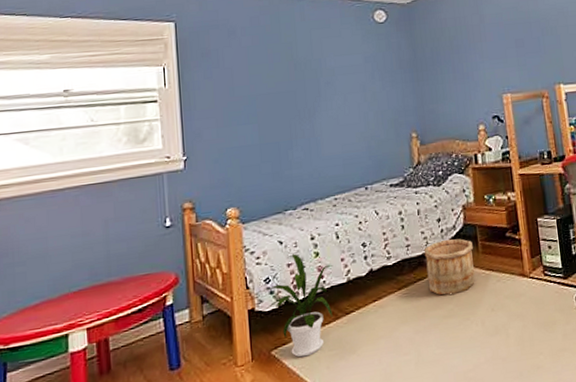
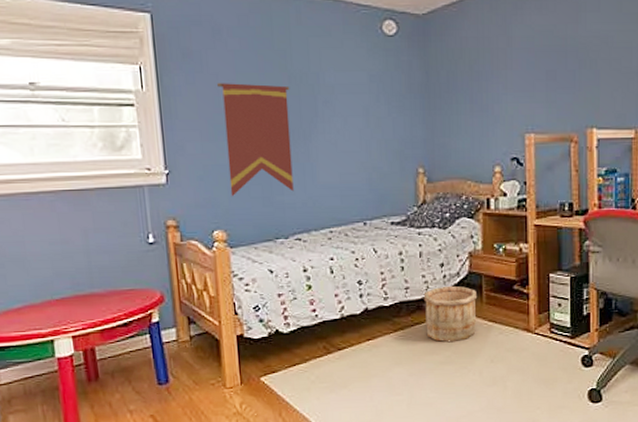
pennant: none [232,72,301,176] -> present [217,83,294,197]
house plant: present [257,254,334,358] -> none [246,284,327,386]

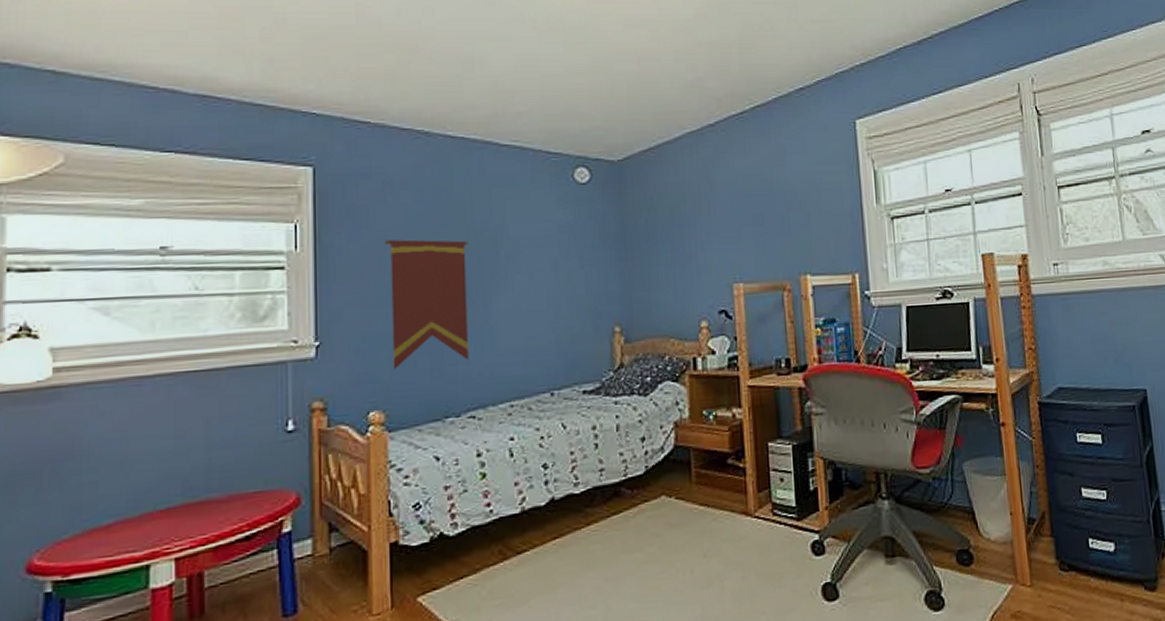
wooden bucket: present [423,285,478,342] -> none [621,463,686,535]

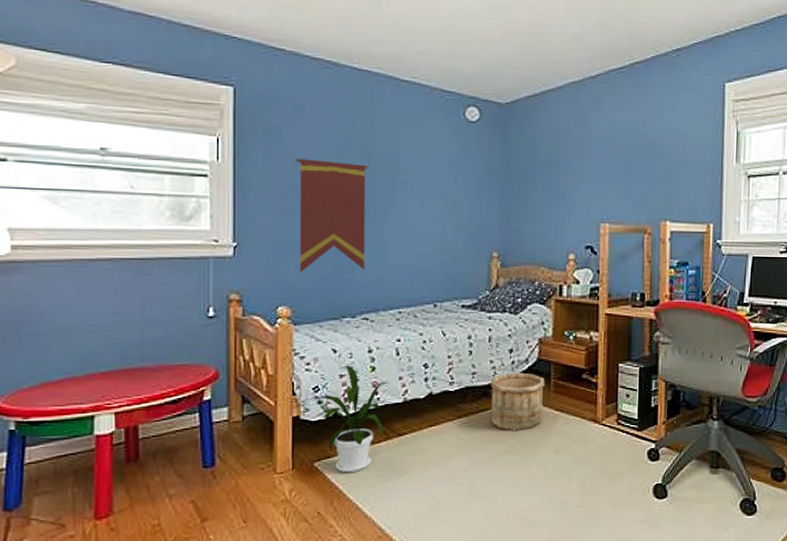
house plant: none [403,473,505,607] -> present [304,365,390,473]
wooden bucket: none [621,463,686,535] -> present [490,372,546,430]

